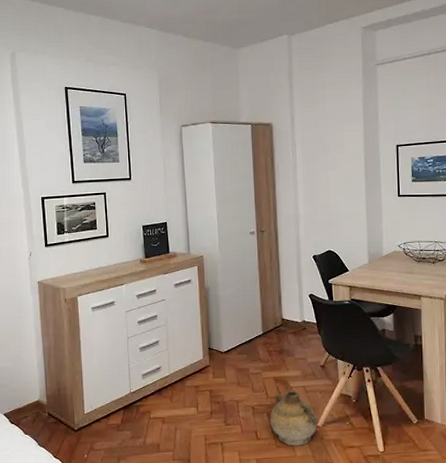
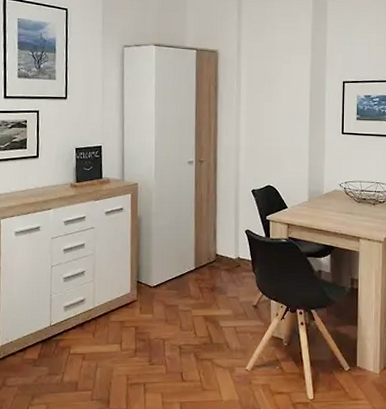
ceramic jug: present [270,390,317,446] -> none [197,330,246,390]

